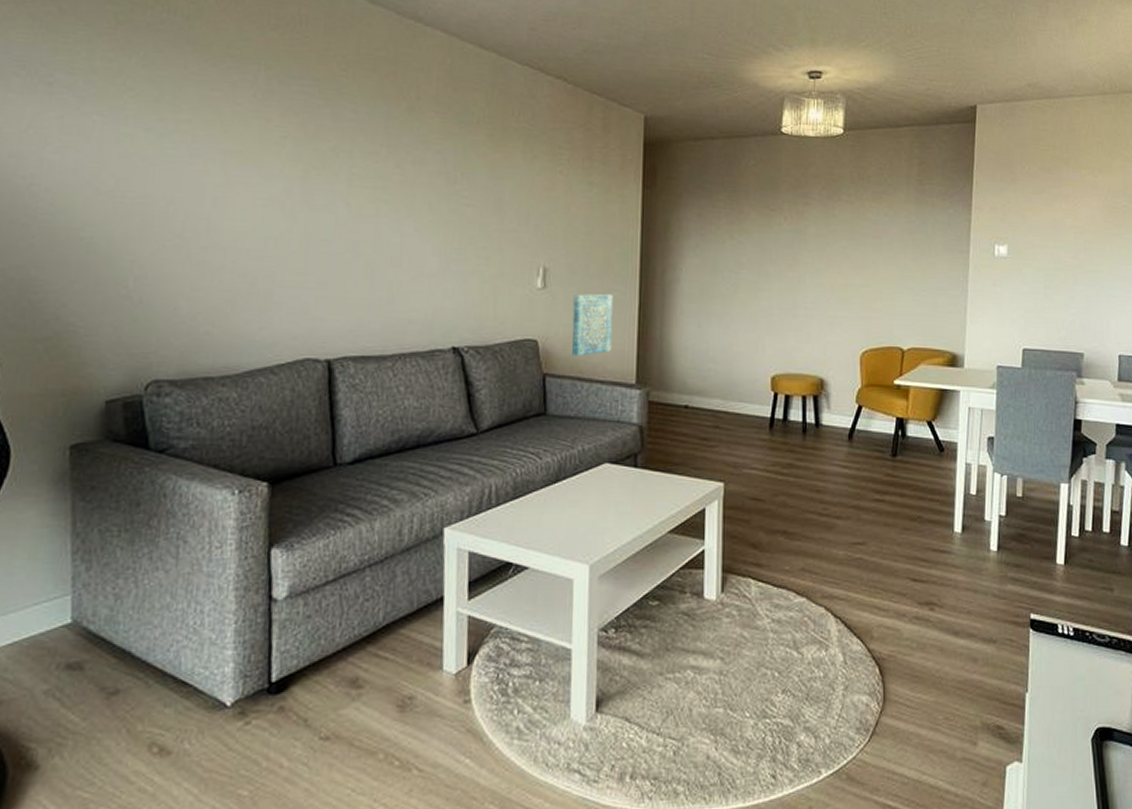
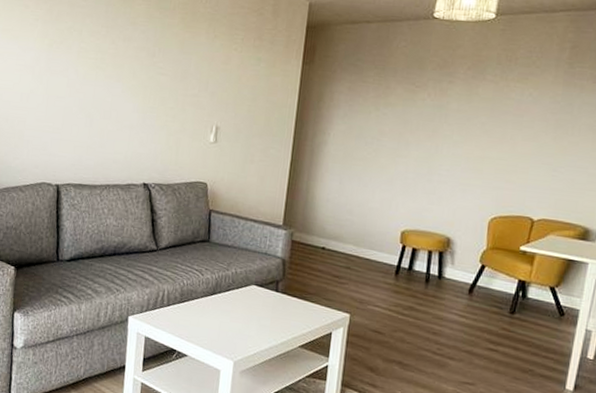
wall art: present [571,293,613,357] -> none [233,148,270,199]

